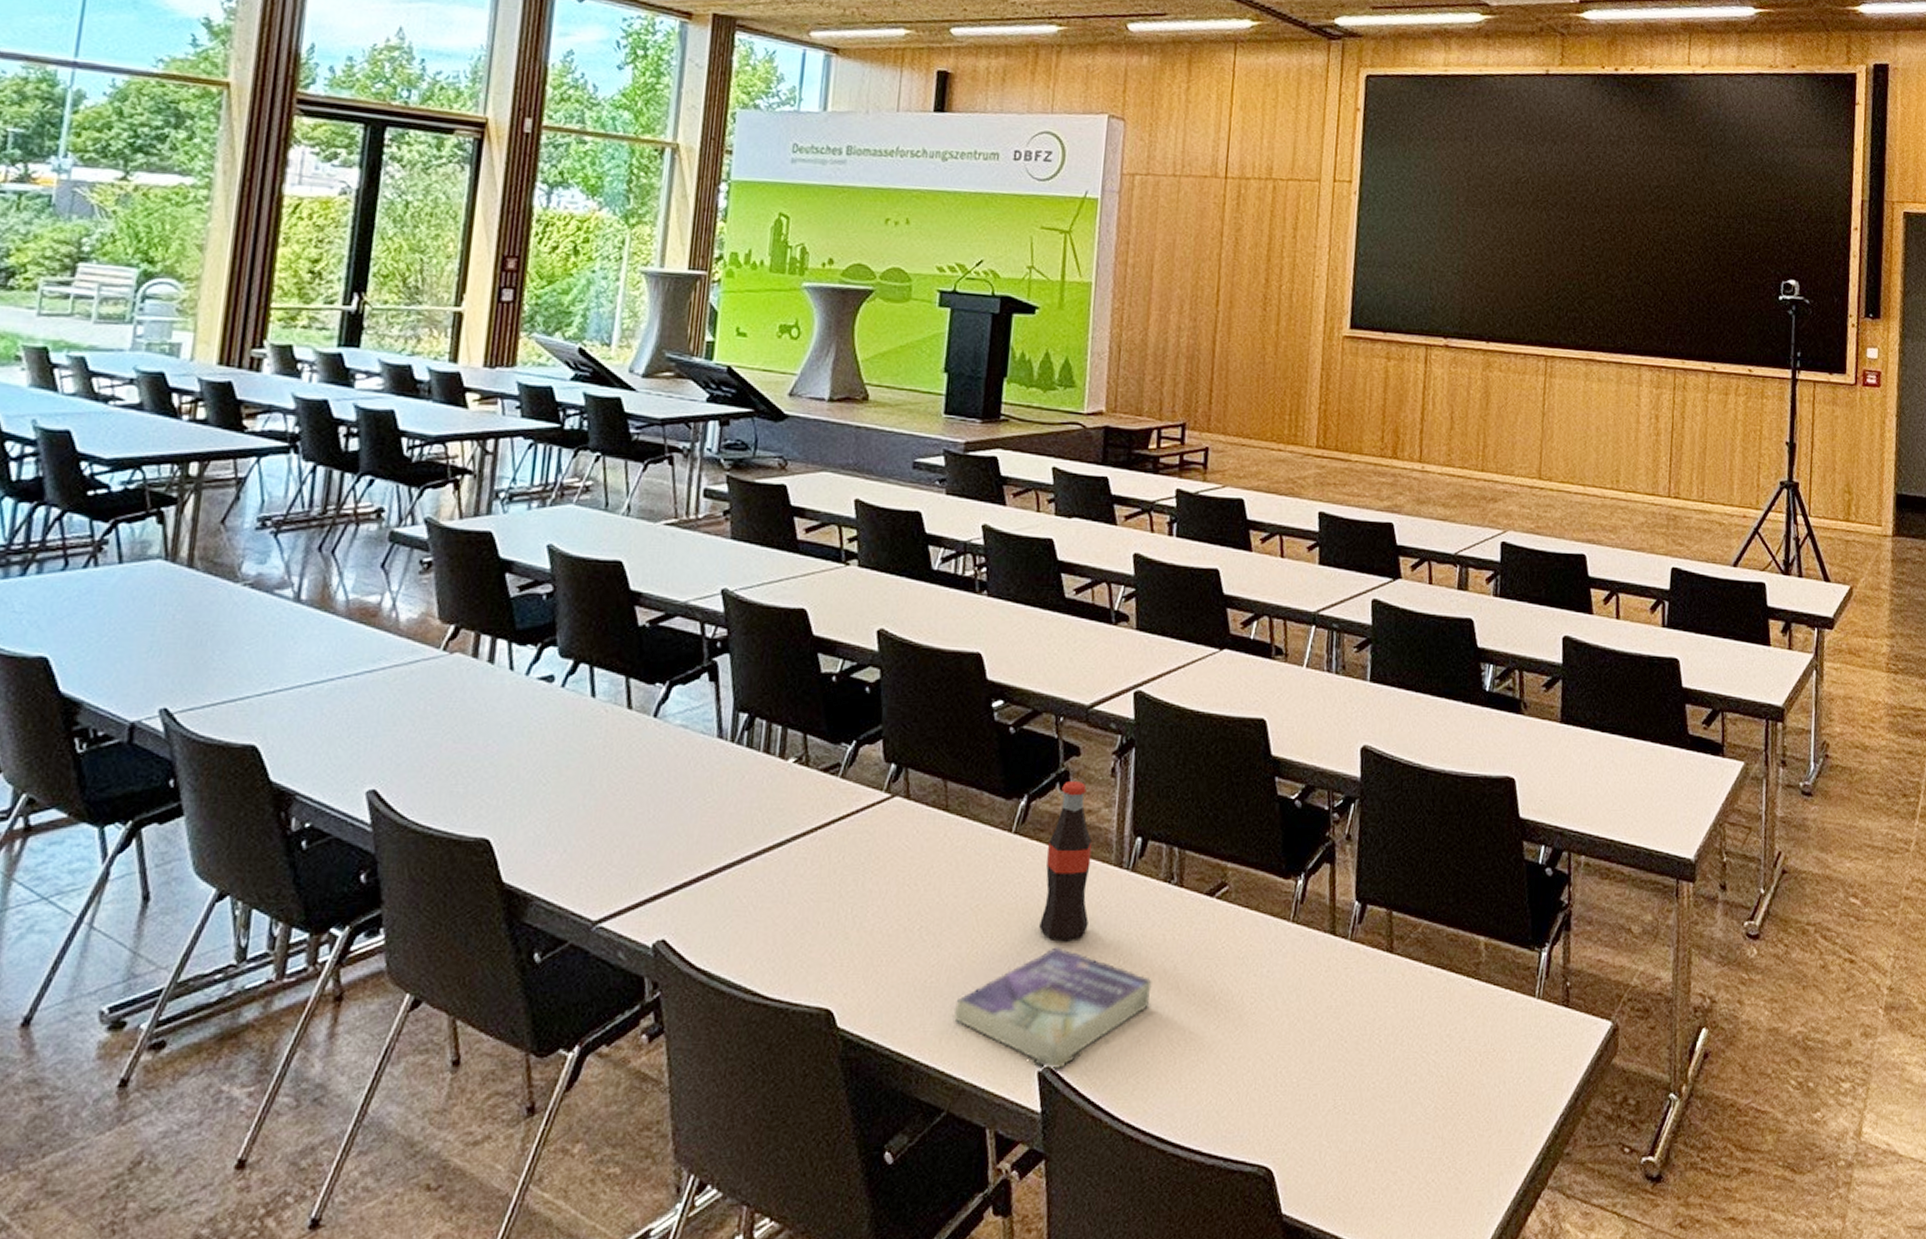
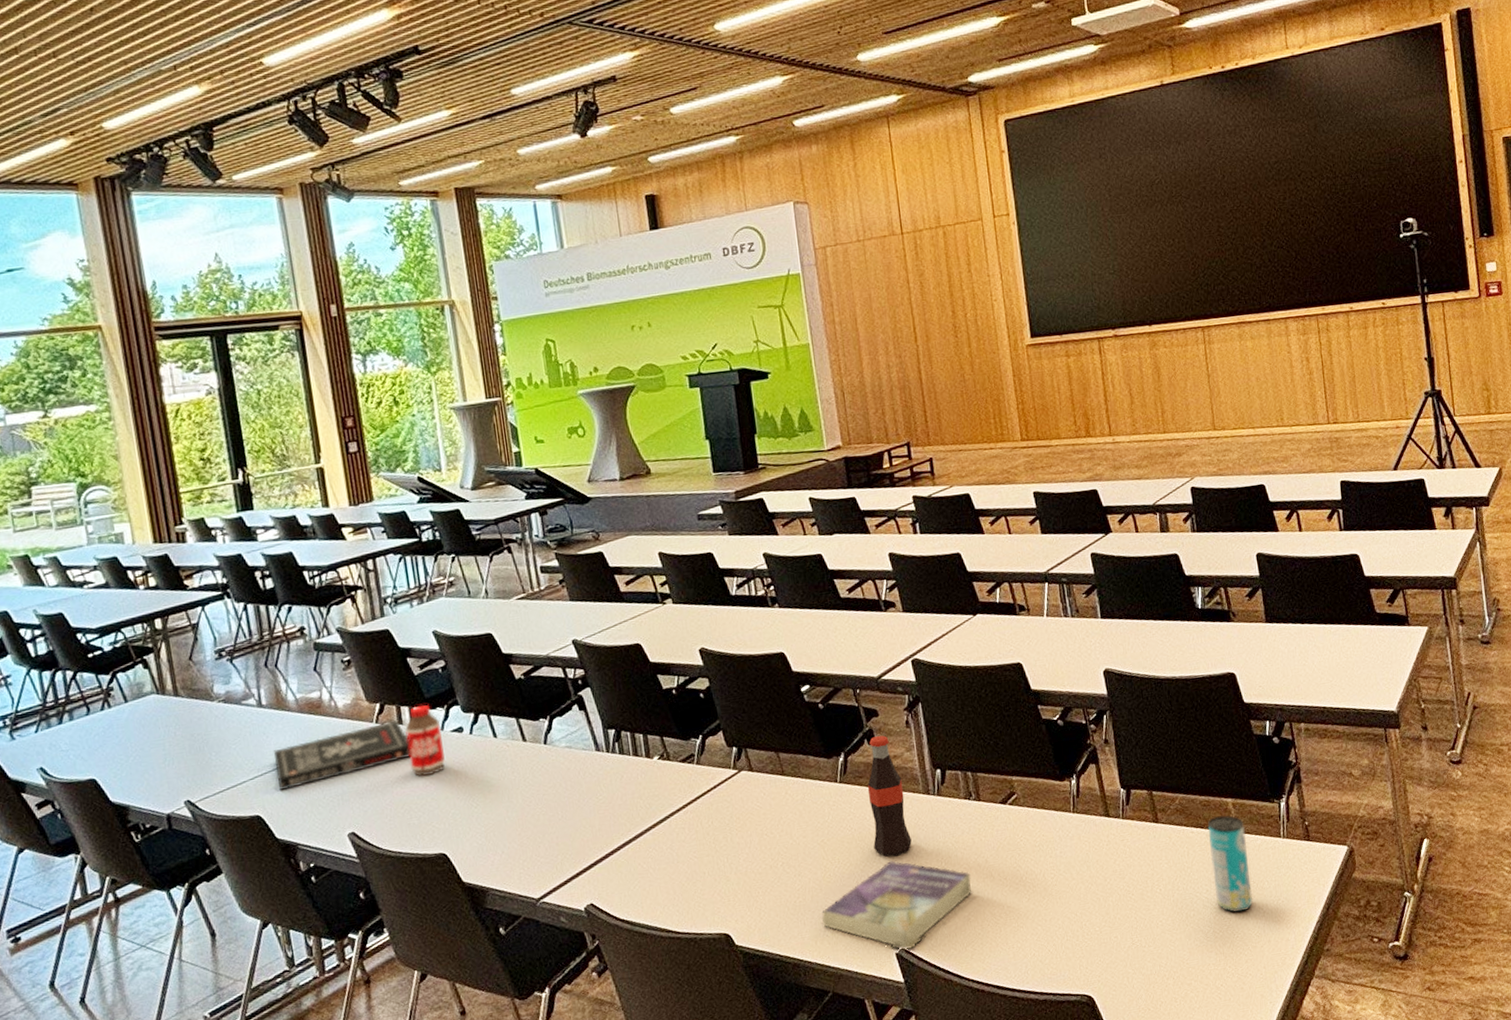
book: none [292,651,480,718] -> present [273,720,410,790]
bottle: none [473,637,528,732] -> present [405,705,445,777]
beverage can: none [1445,957,1495,1087] -> present [1207,815,1253,913]

